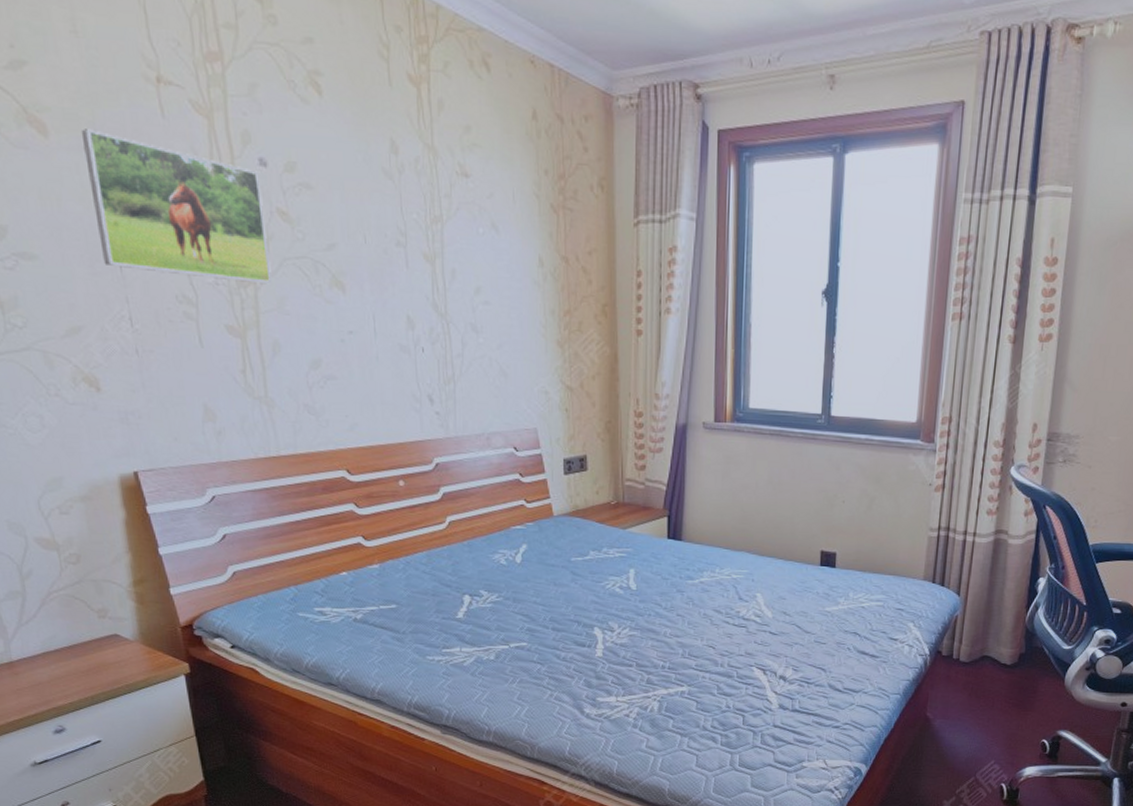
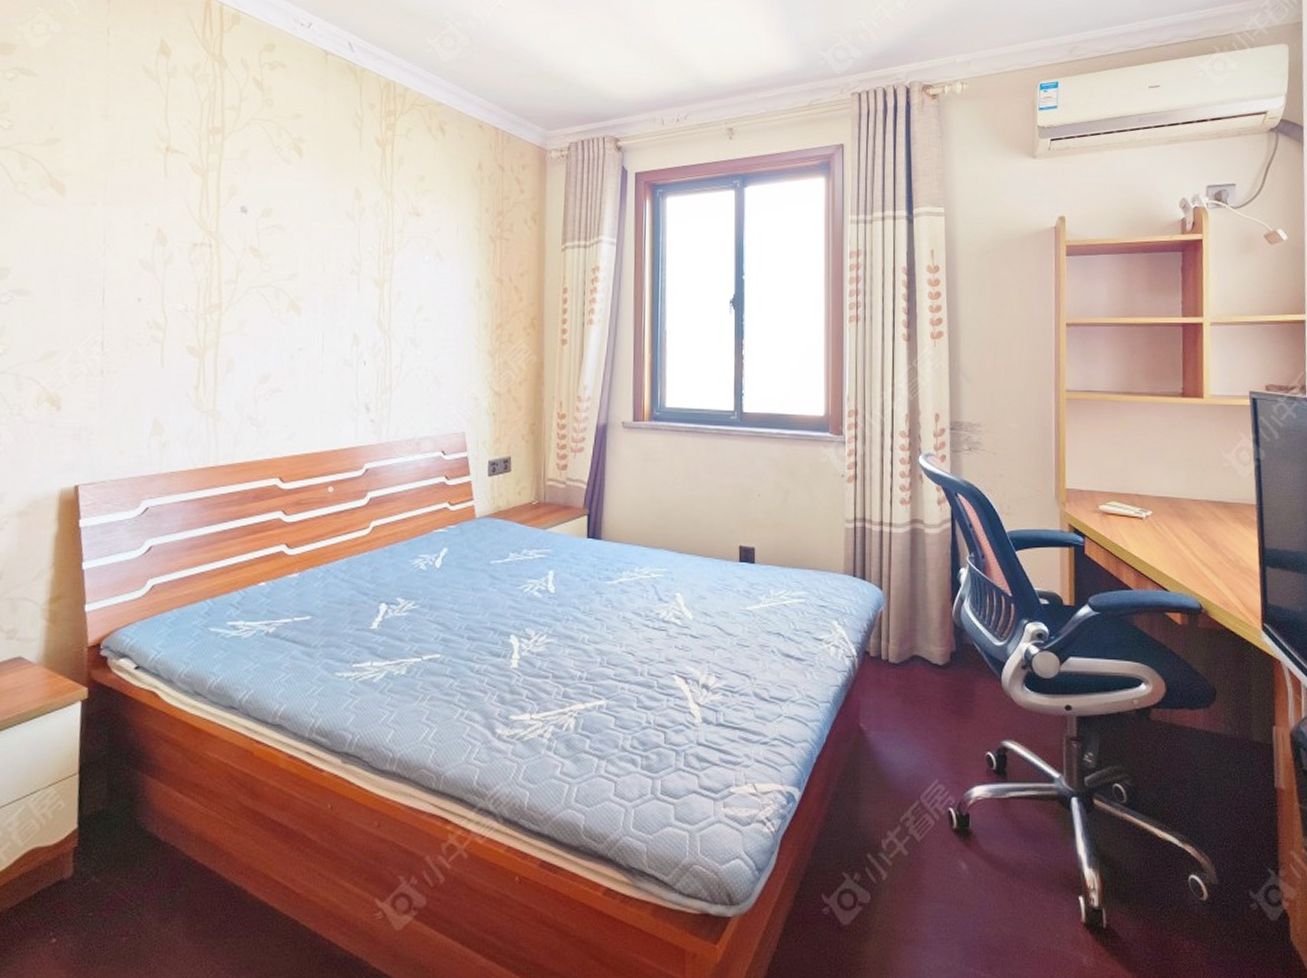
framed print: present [81,129,272,285] -> none [89,188,239,310]

